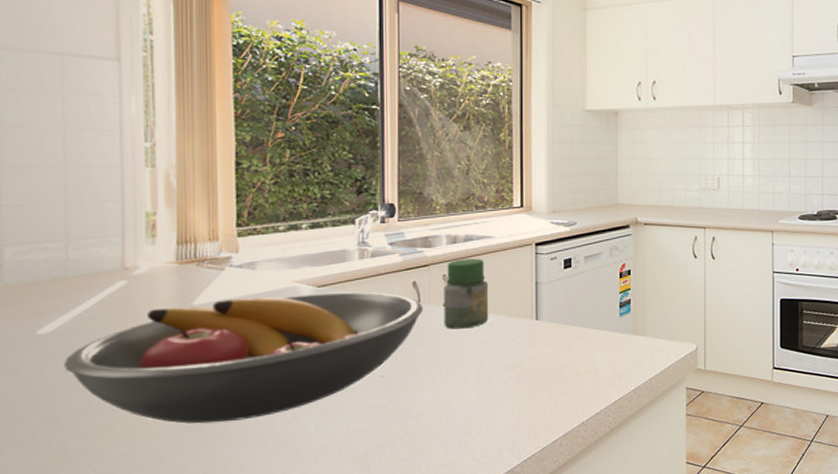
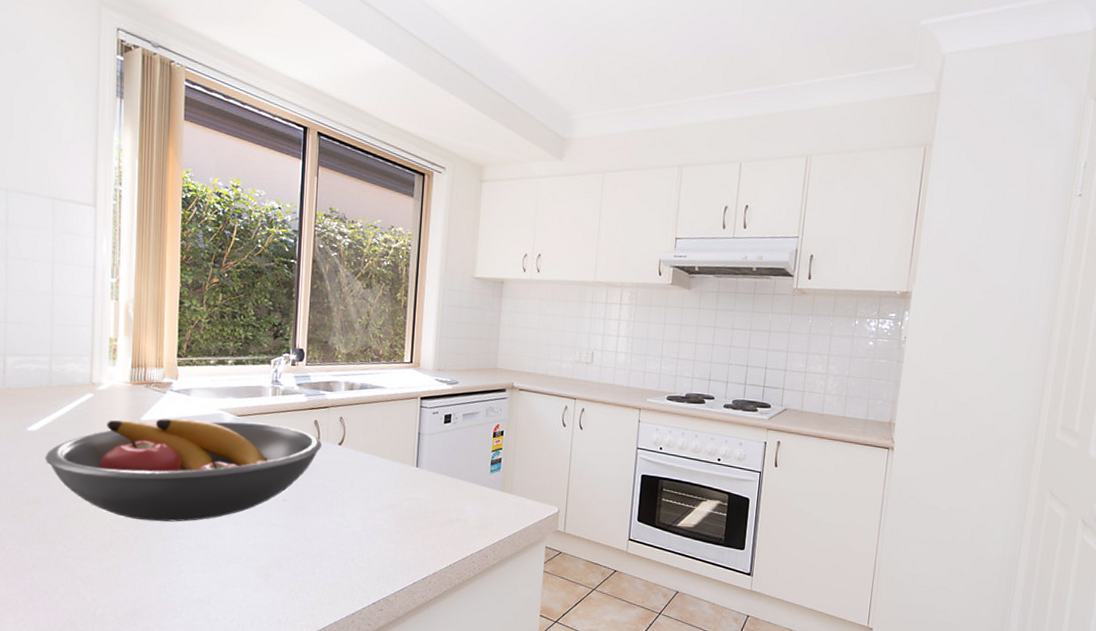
jar: present [443,258,489,329] -> none [338,404,378,468]

